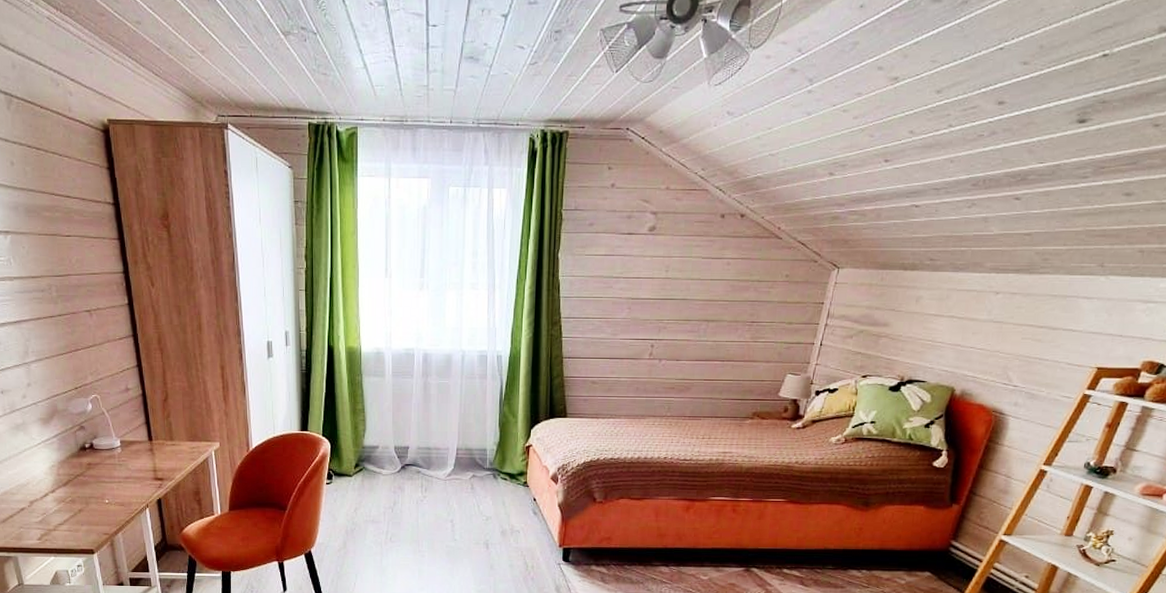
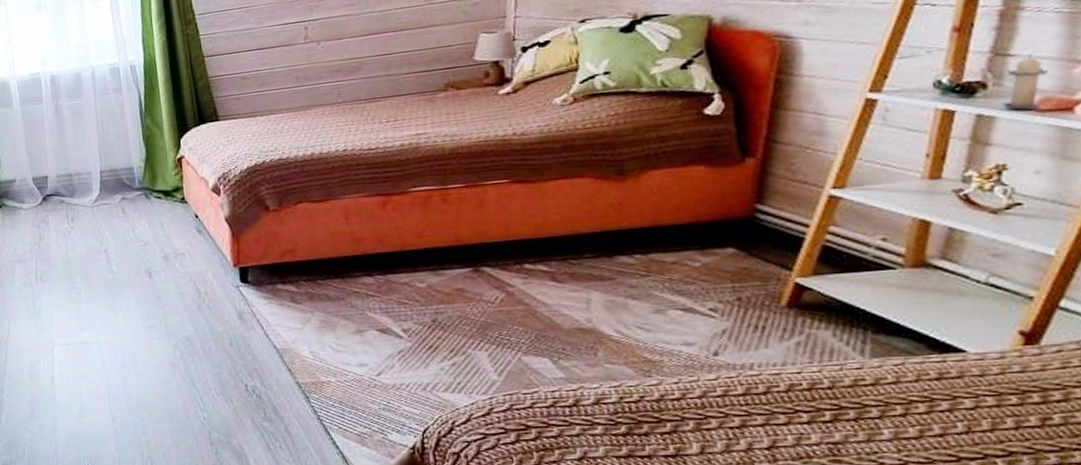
candle: none [1122,452,1155,493] -> present [1002,54,1048,110]

